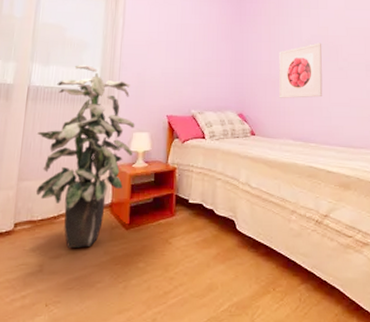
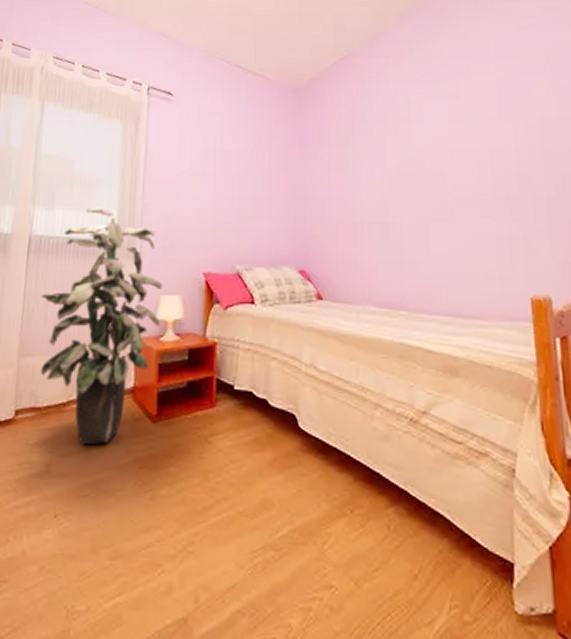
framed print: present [279,43,323,98] -> none [354,171,418,249]

